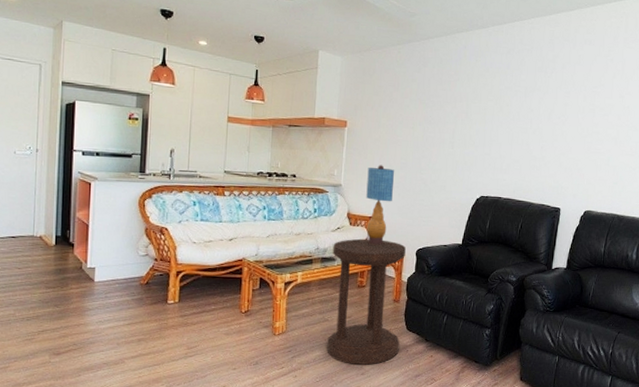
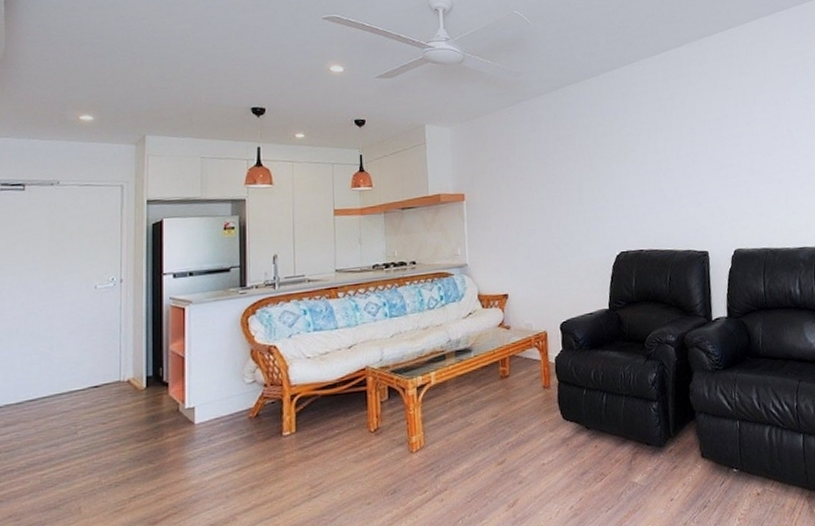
side table: present [327,238,406,365] -> none [466,318,558,474]
table lamp: present [366,165,394,244] -> none [494,235,525,325]

